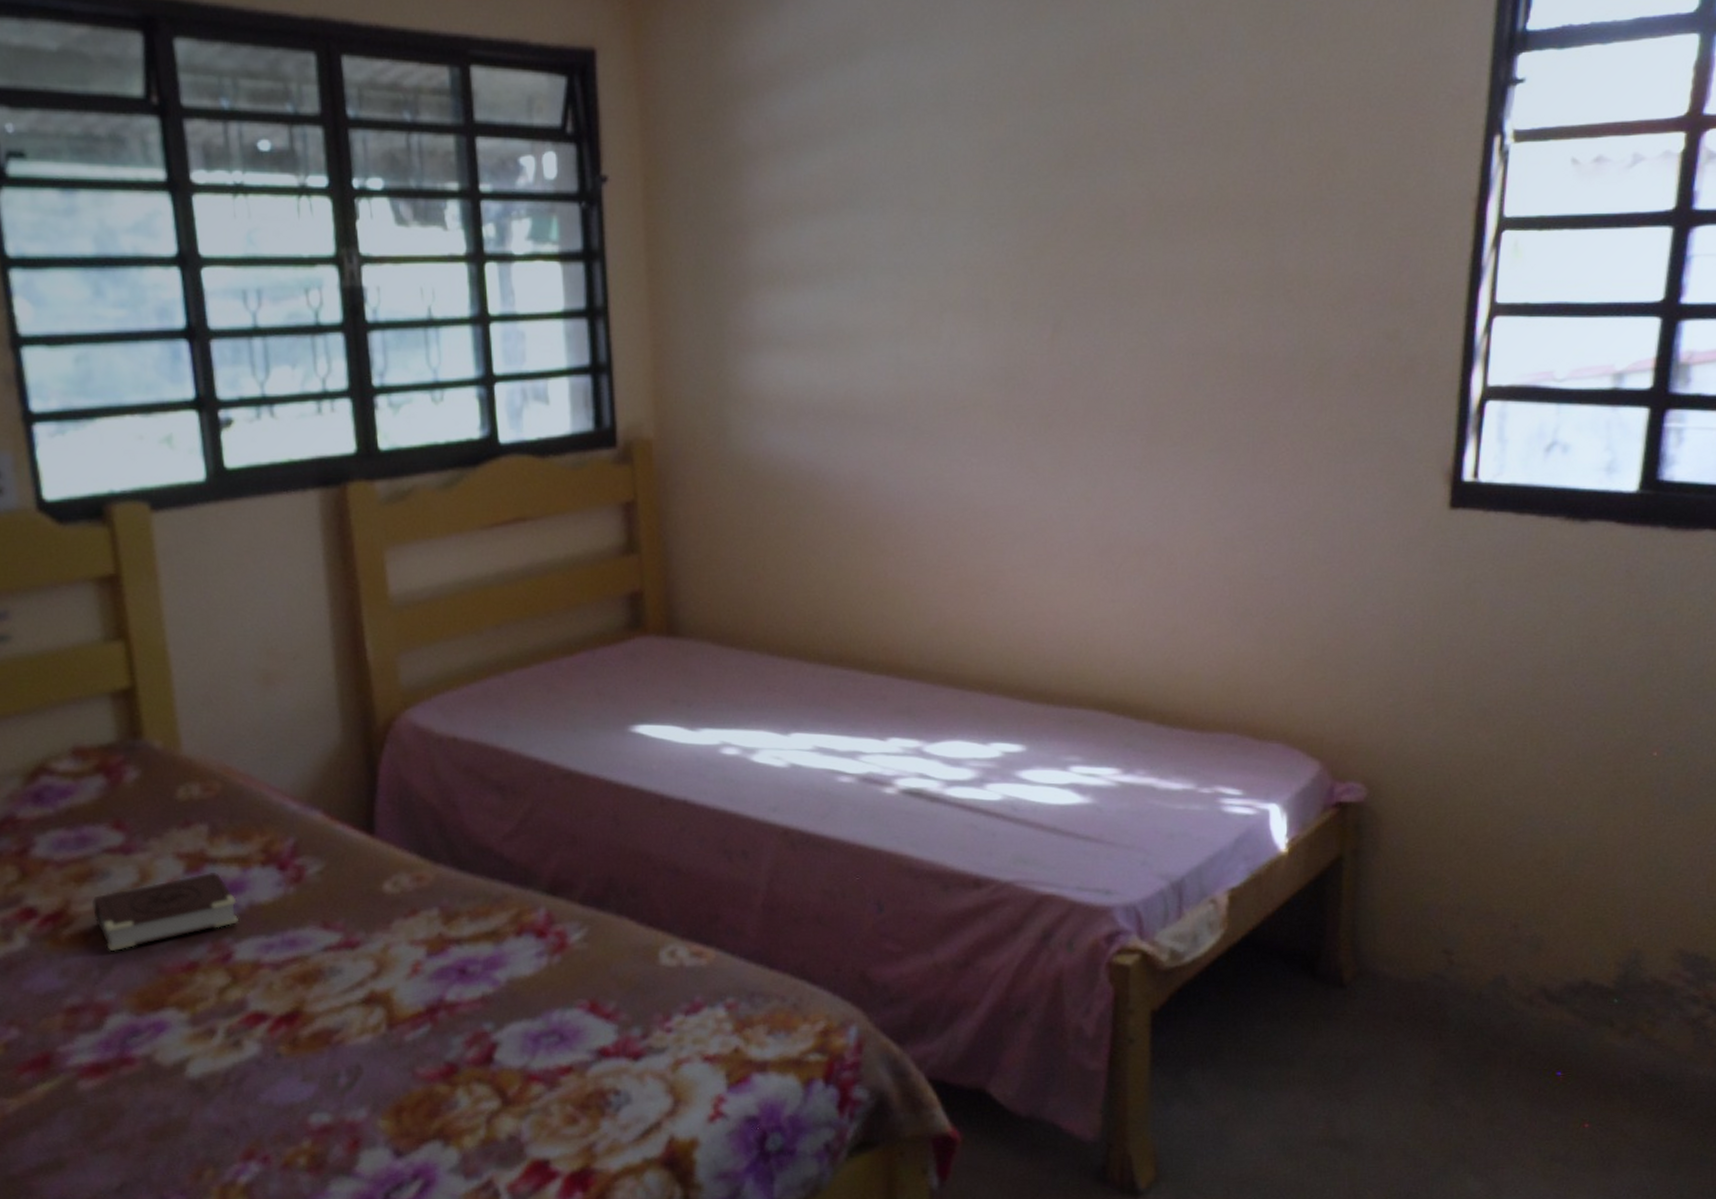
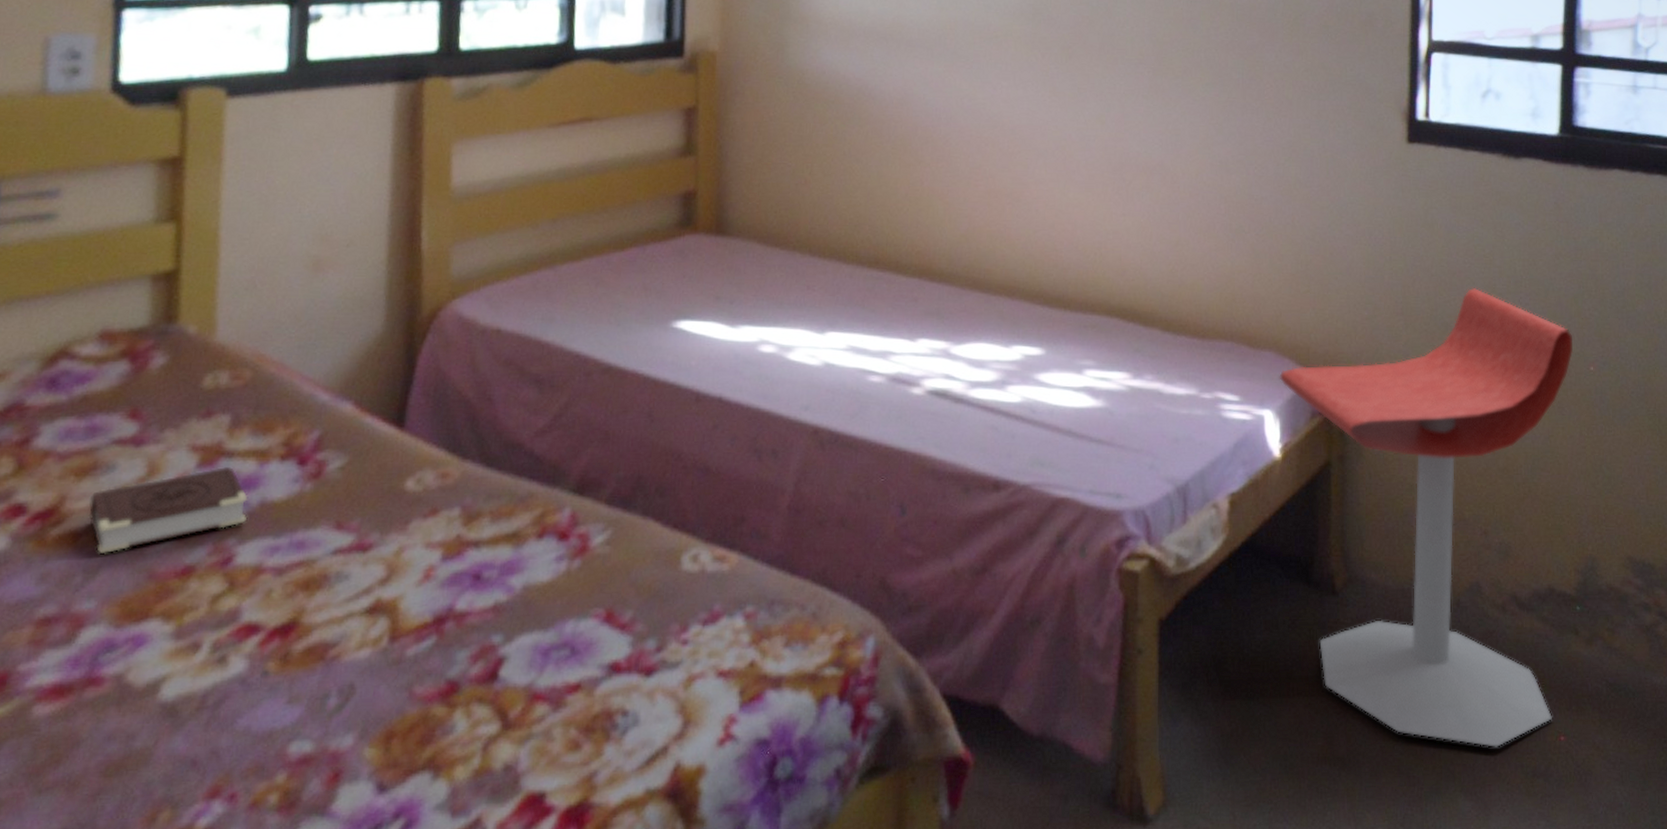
stool: none [1287,670,1635,1133] -> present [1279,288,1574,747]

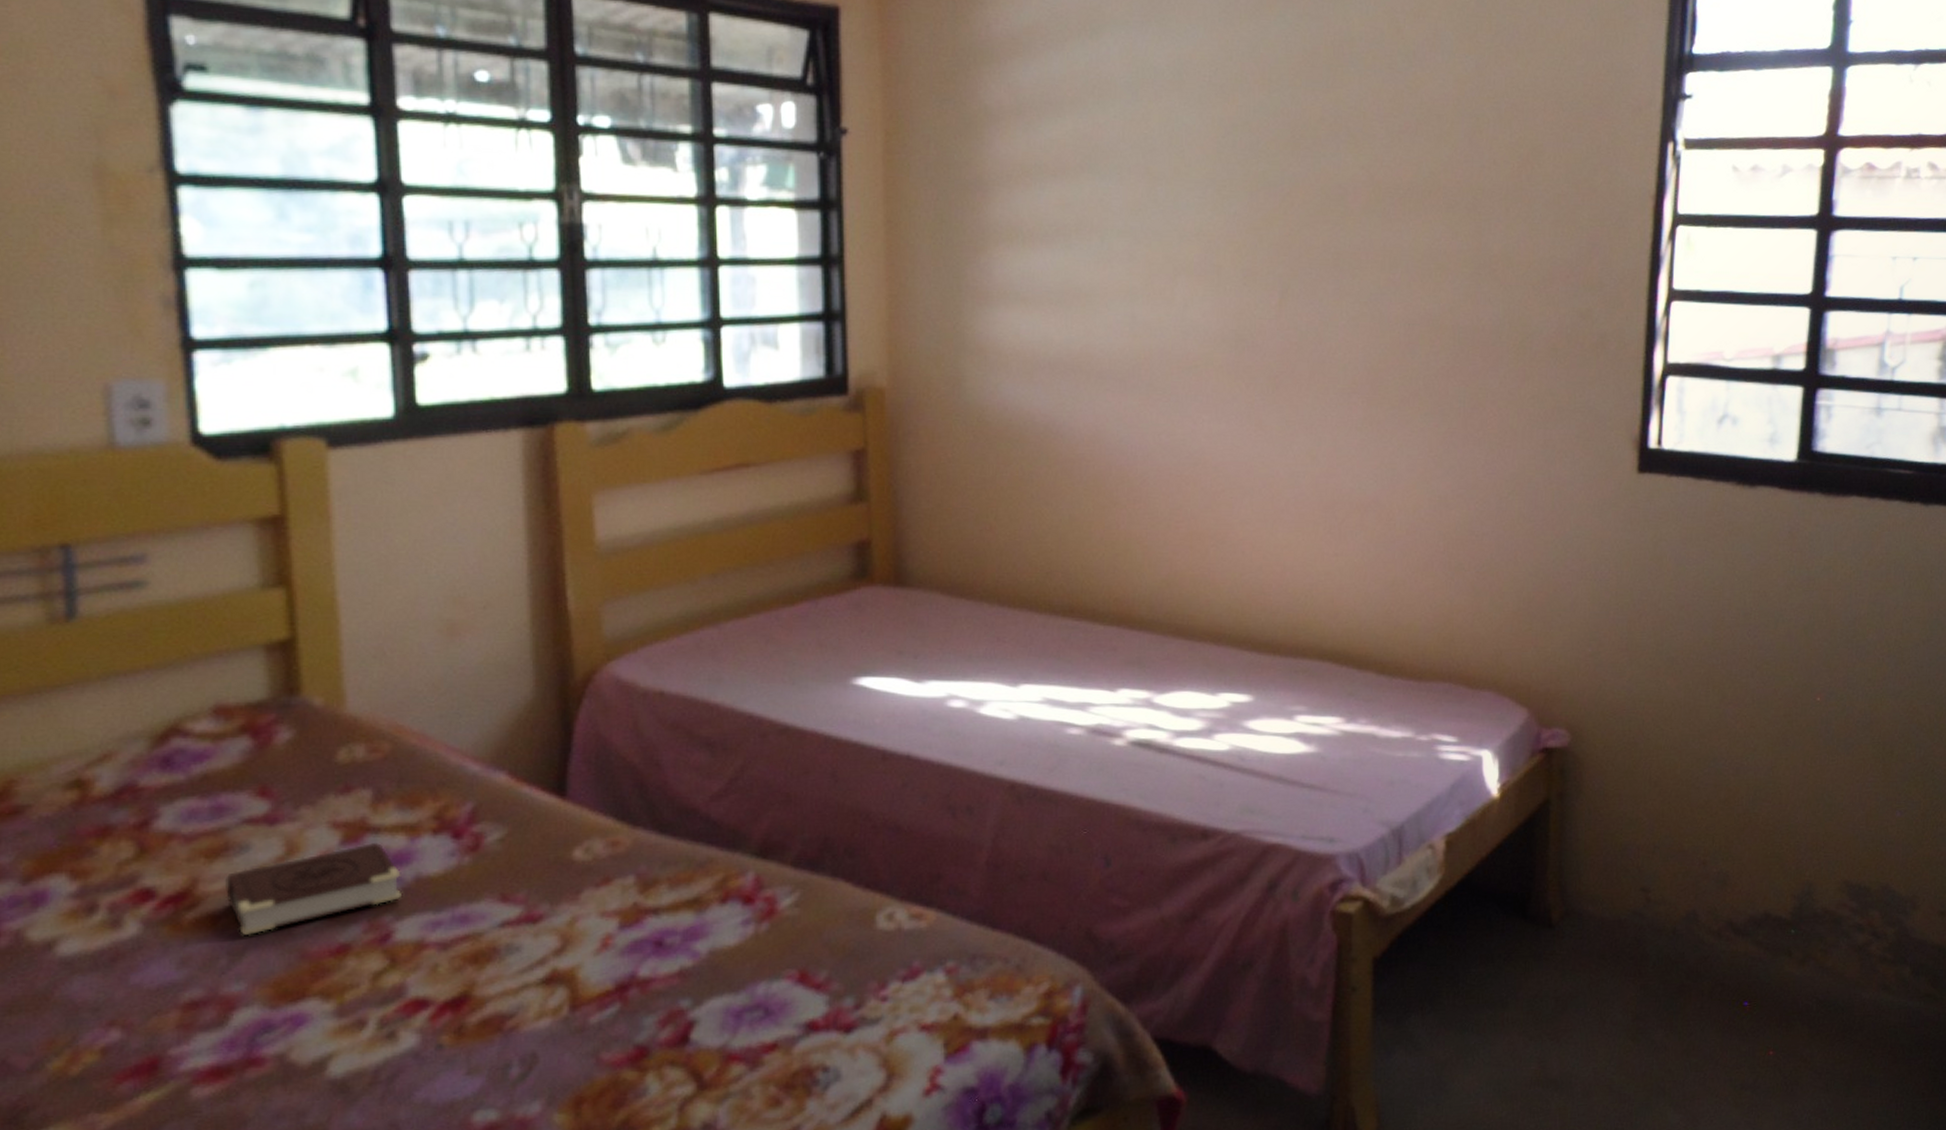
stool: present [1279,288,1574,747] -> none [1498,622,1801,1064]

